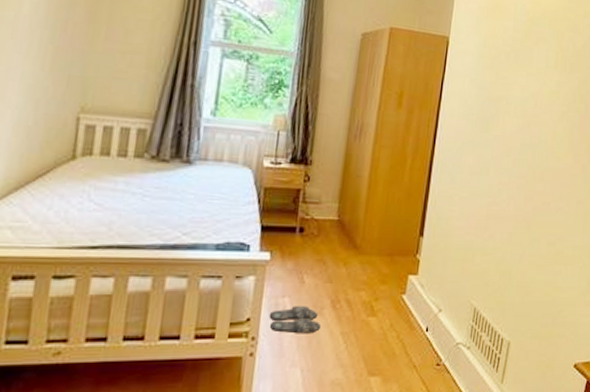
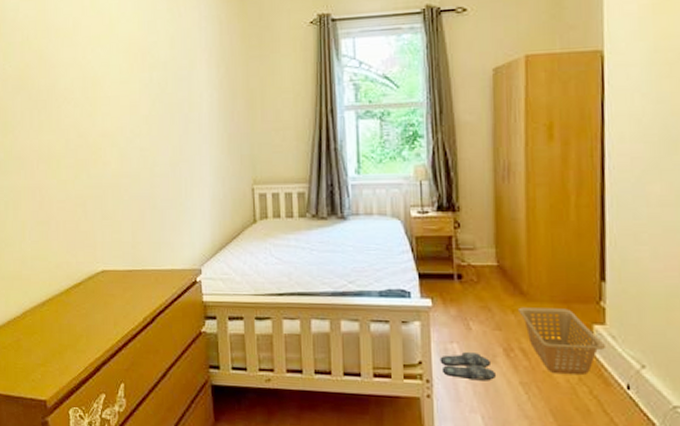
laundry basket: none [349,260,415,321] -> present [517,307,605,374]

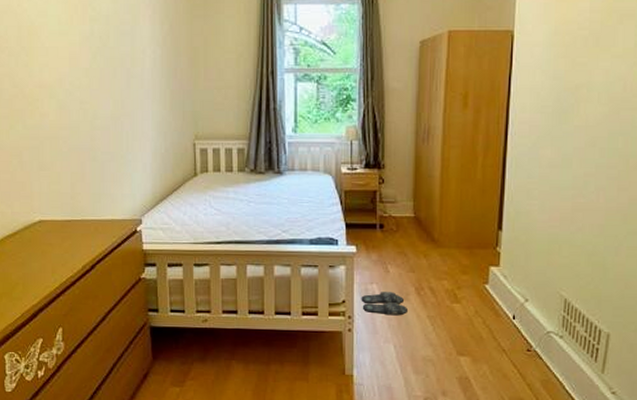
laundry basket: present [517,307,605,374] -> none [429,252,498,308]

